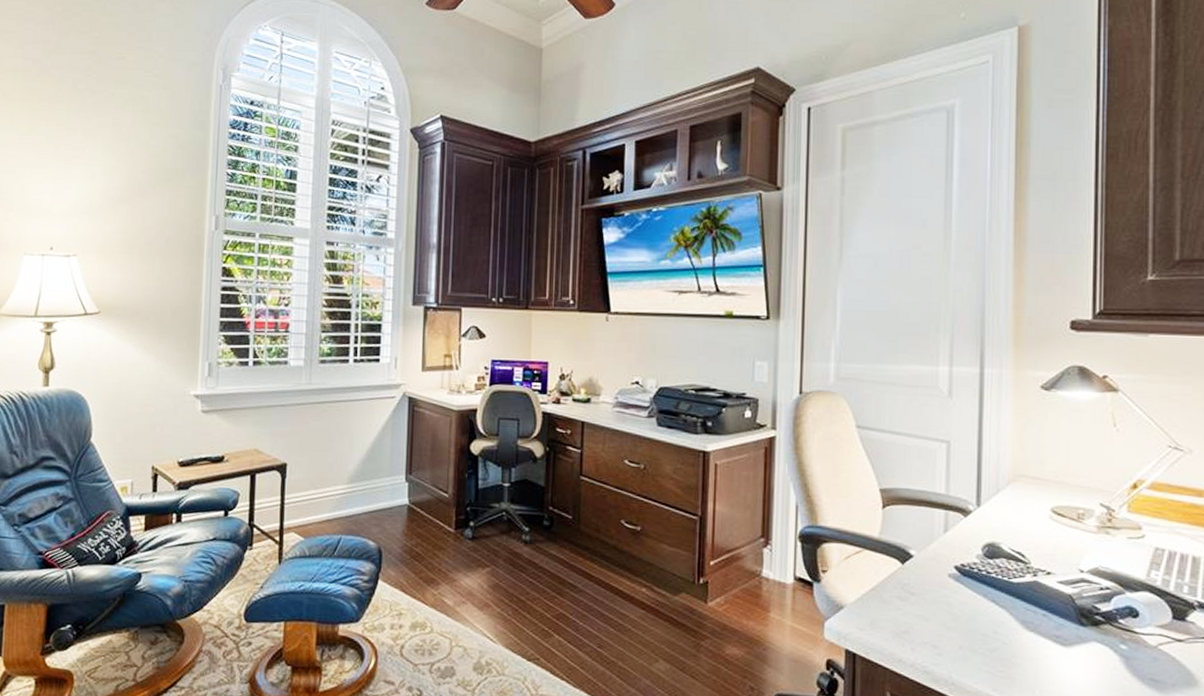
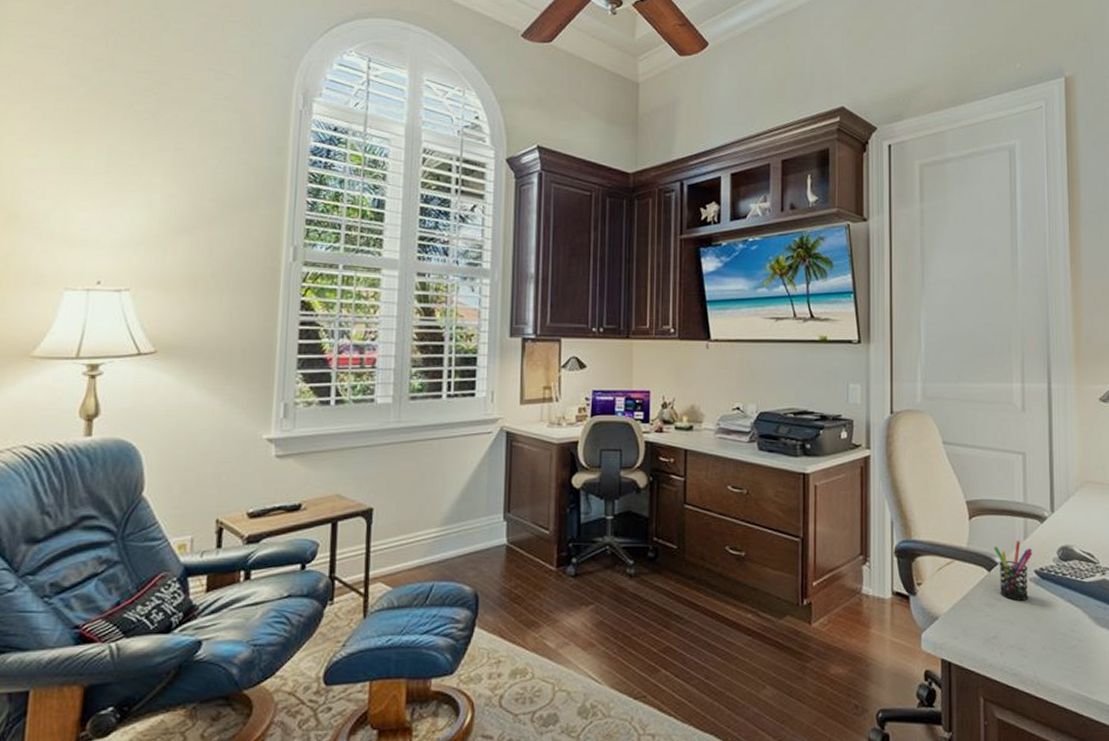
pen holder: none [909,534,953,597] -> present [993,541,1033,601]

